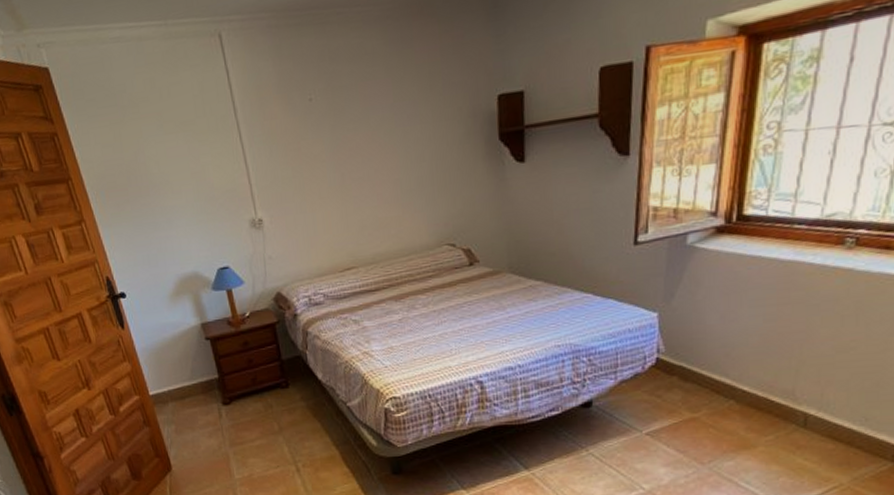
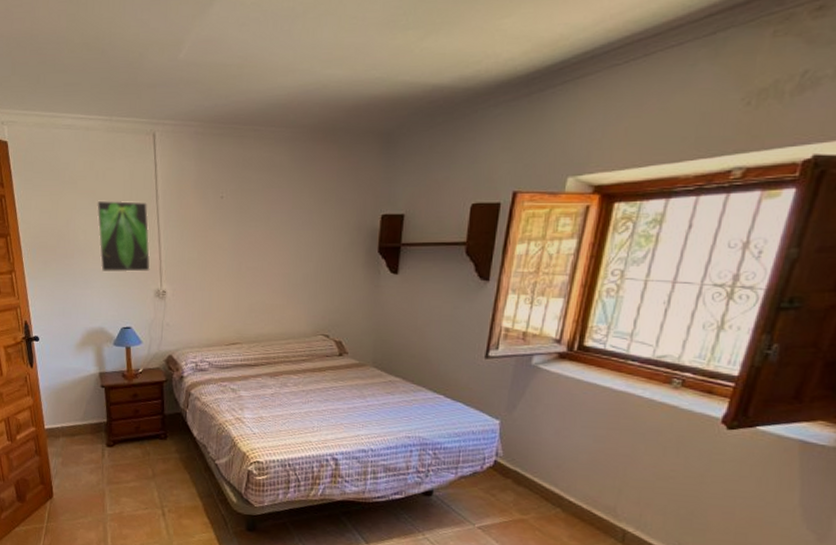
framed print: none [166,118,240,208] -> present [97,200,151,273]

